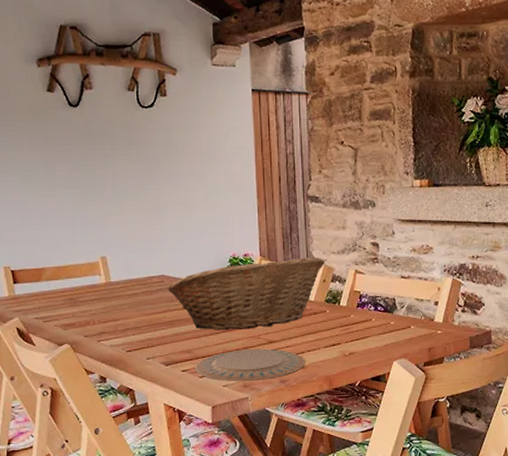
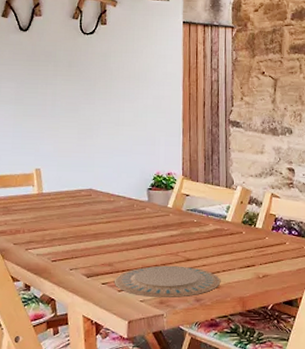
fruit basket: present [167,256,325,330] -> none [94,178,243,246]

